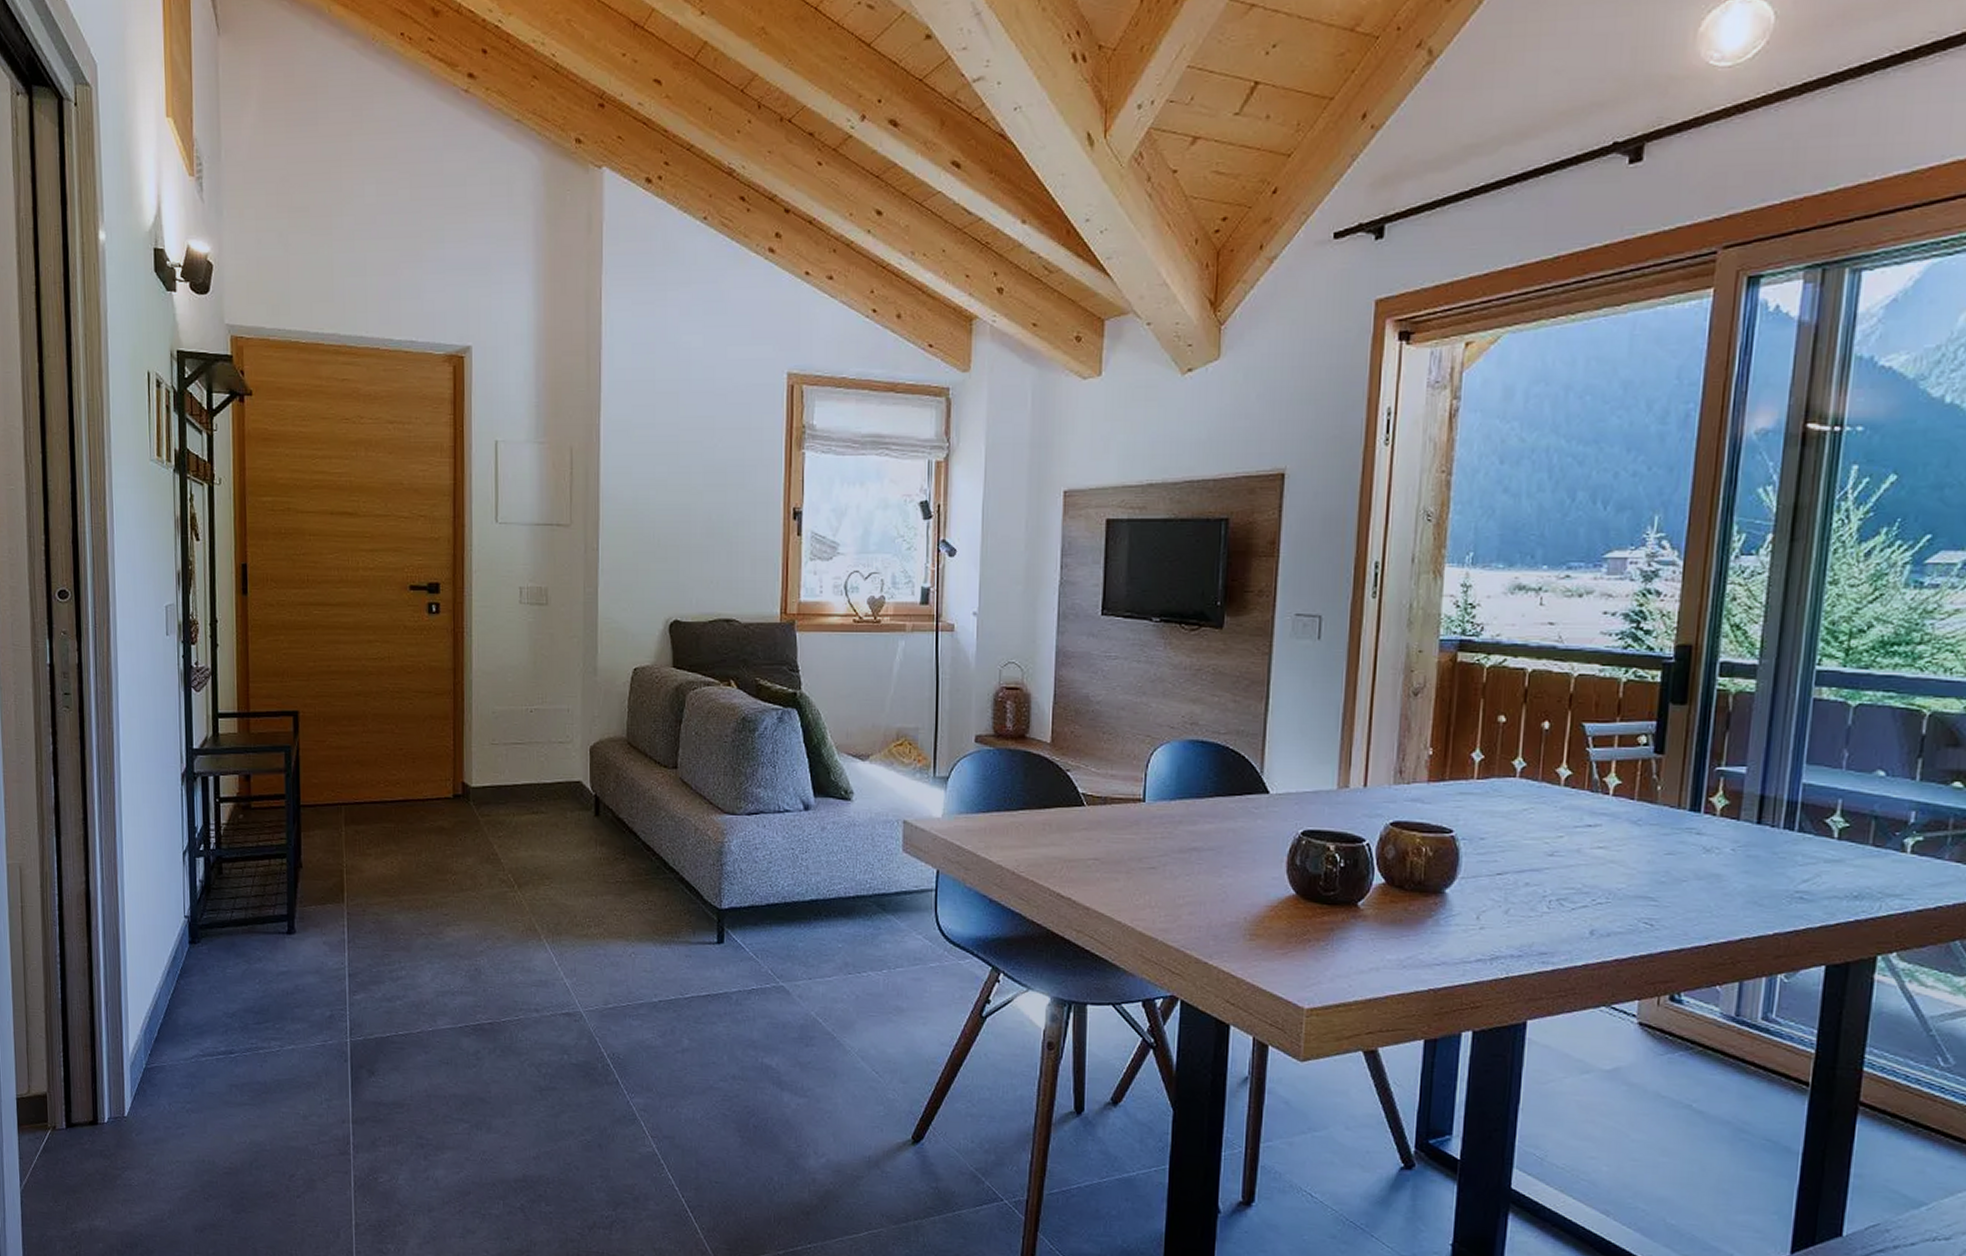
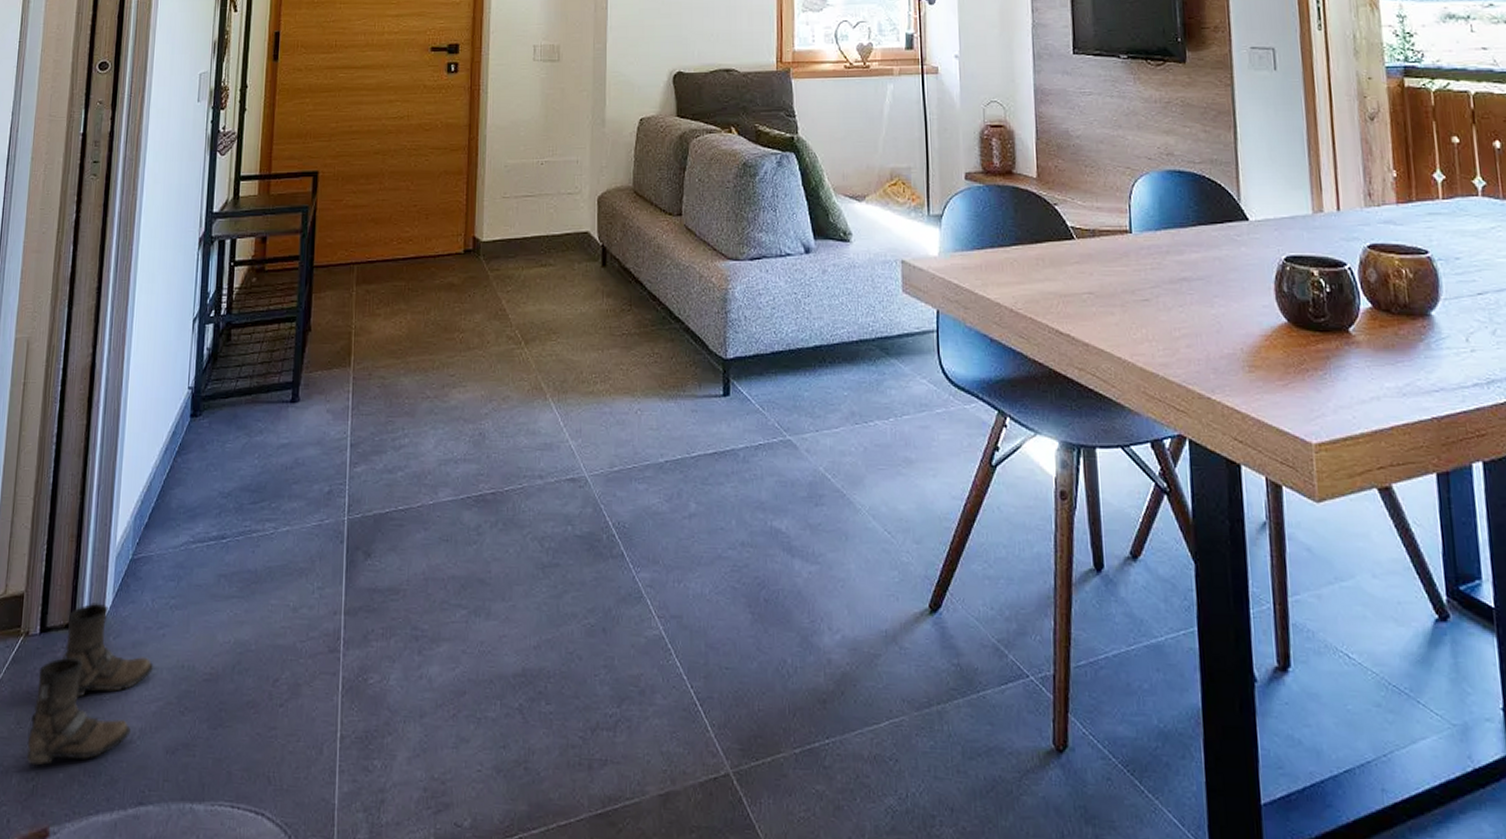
boots: none [66,1104,177,1237] -> present [26,603,154,766]

